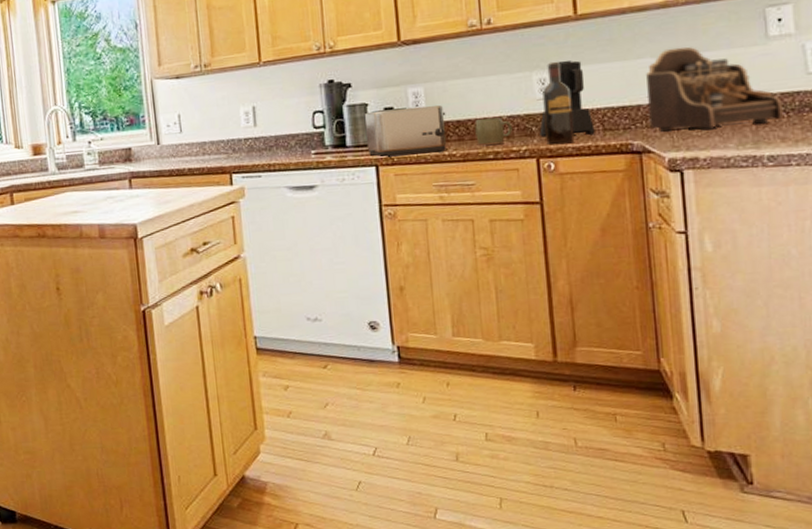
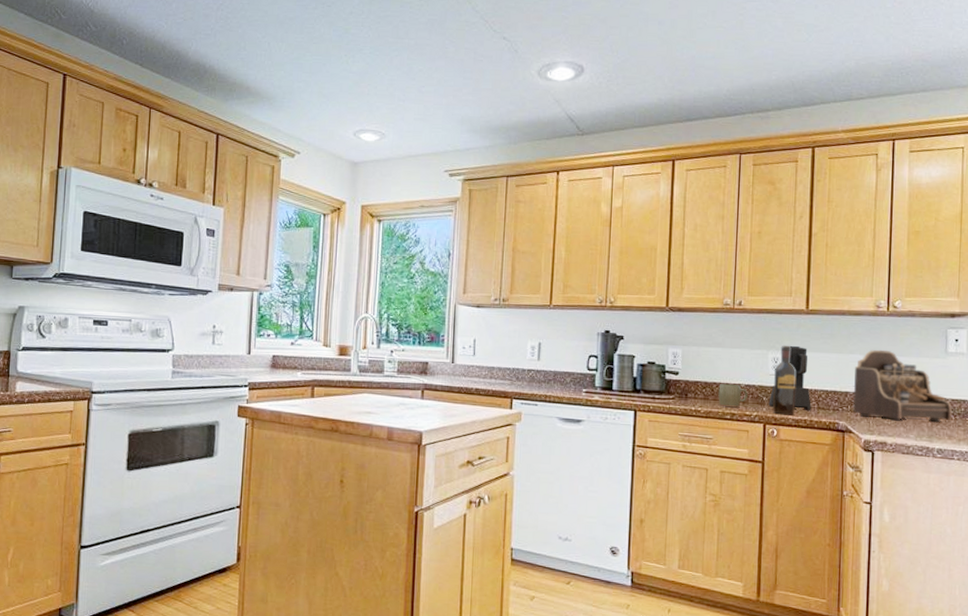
toaster: present [364,104,447,157] -> none [629,363,697,407]

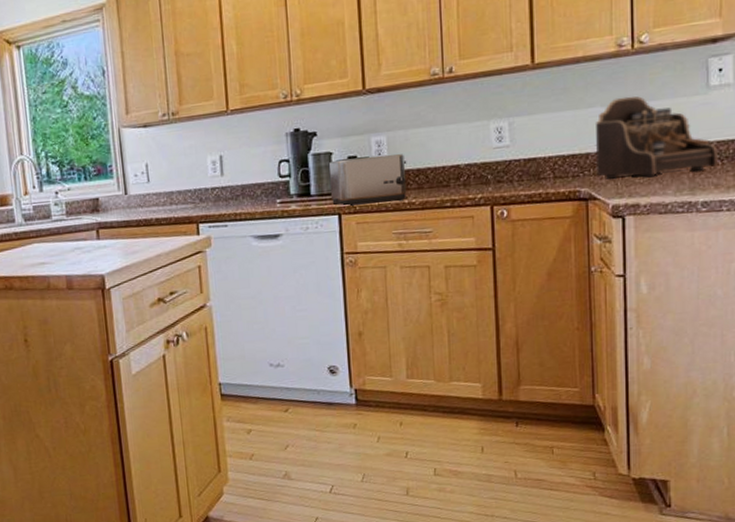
toaster: none [629,363,697,407] -> present [328,153,407,206]
mug: present [718,384,748,408] -> none [434,166,469,194]
blender: present [768,346,811,410] -> none [494,109,546,186]
wine bottle: present [773,345,797,416] -> none [499,110,527,192]

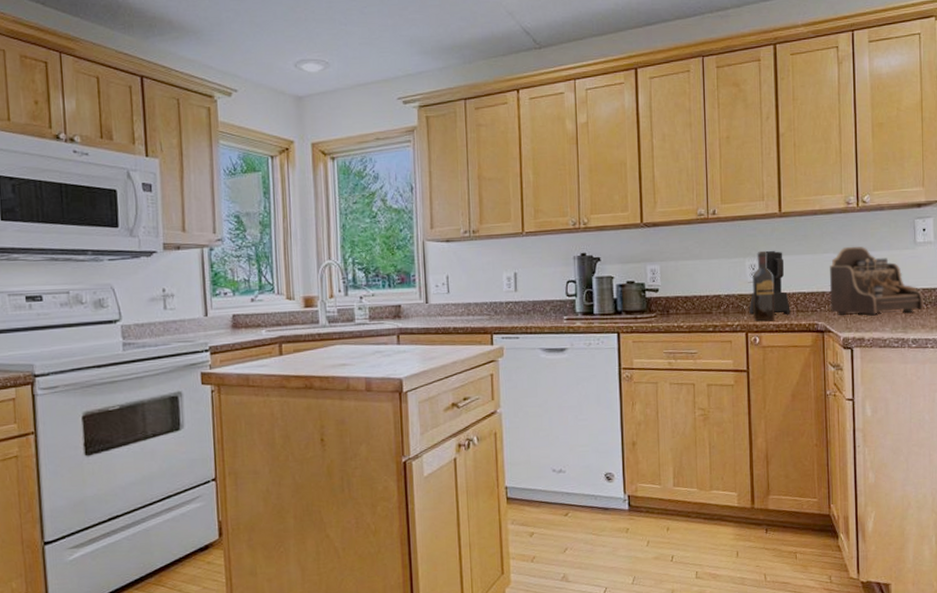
toaster: present [328,153,407,206] -> none [610,281,677,326]
blender: none [494,109,546,186] -> present [749,251,791,315]
wine bottle: none [499,110,527,192] -> present [753,250,775,322]

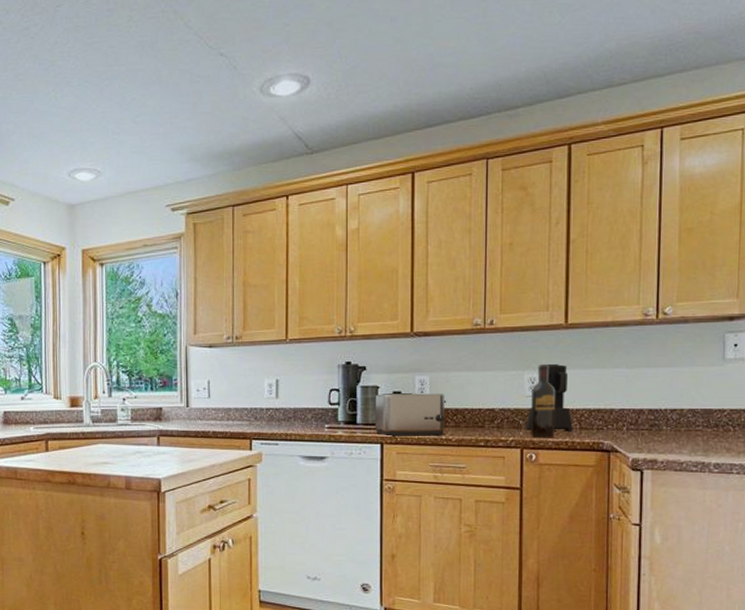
toaster: none [610,281,677,326] -> present [374,393,447,436]
spice rack: present [829,246,924,316] -> none [619,361,731,437]

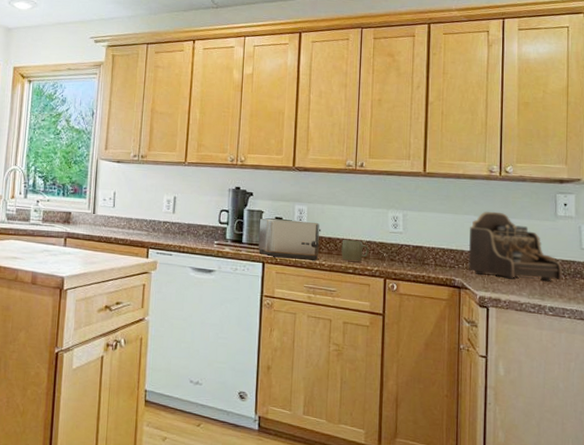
mug: none [470,410,503,434] -> present [341,240,369,263]
blender: present [525,364,573,432] -> none [388,206,429,267]
wine bottle: present [531,363,556,438] -> none [393,205,415,271]
spice rack: none [619,361,731,437] -> present [468,211,562,281]

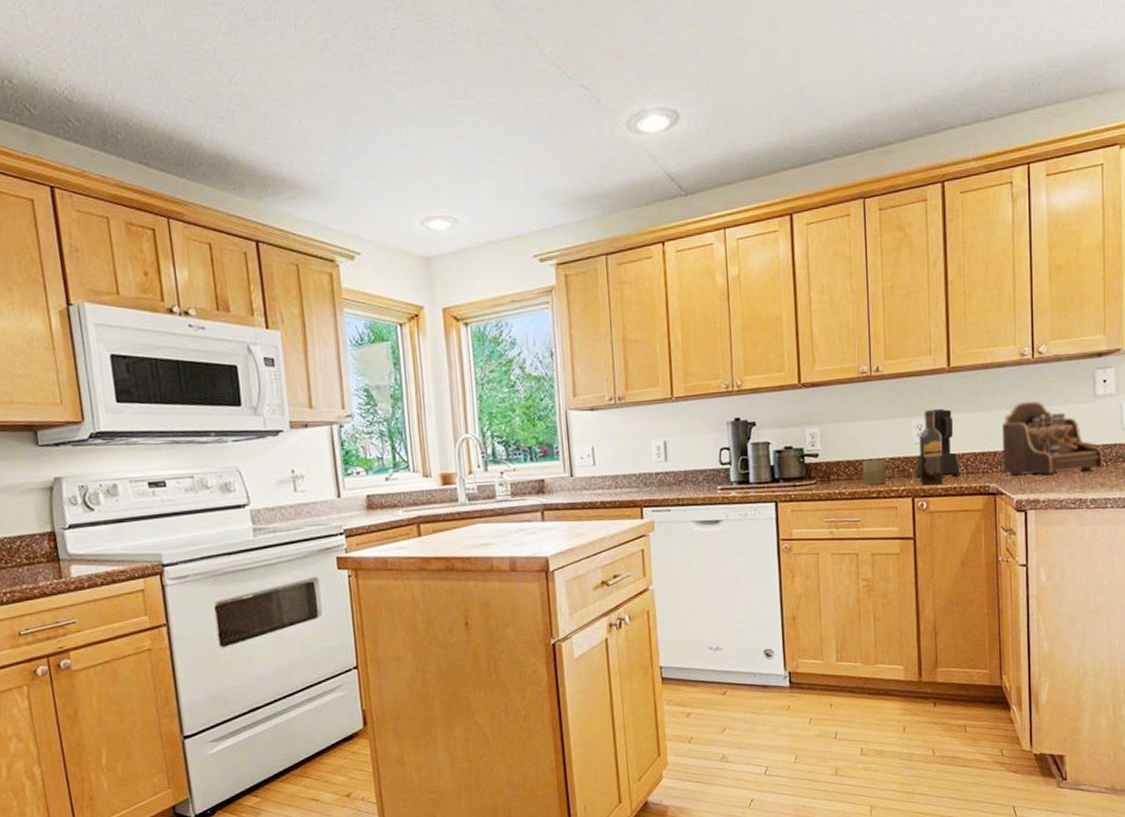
toaster: present [258,218,322,260] -> none [766,445,838,494]
blender: none [388,206,429,267] -> present [915,409,960,479]
wine bottle: none [393,205,415,271] -> present [919,409,944,485]

